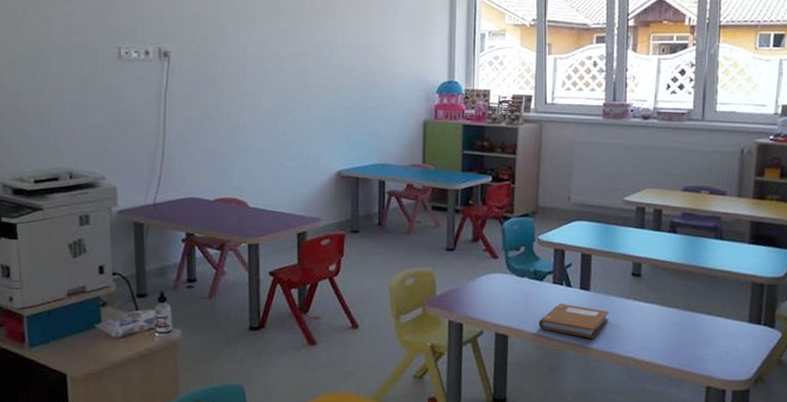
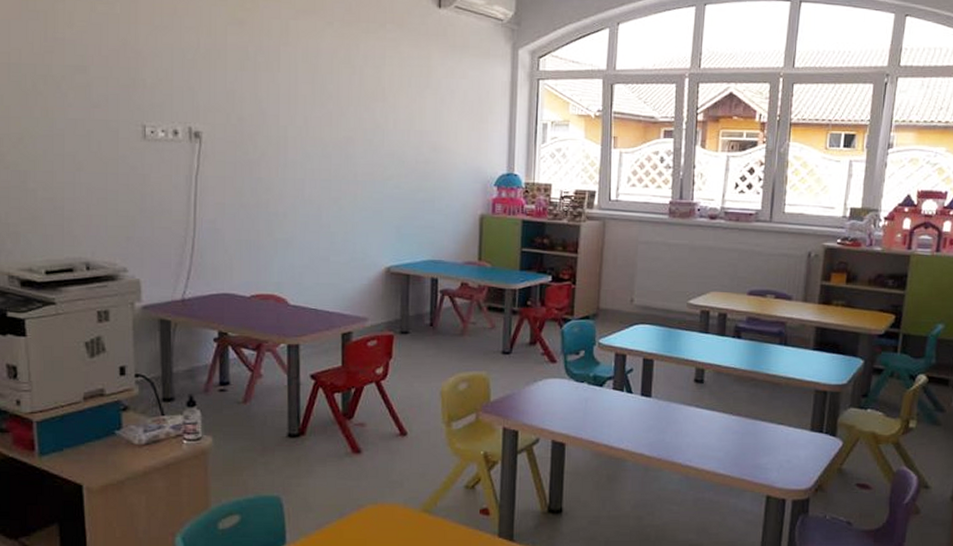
notebook: present [539,303,609,338] -> none [598,410,670,446]

